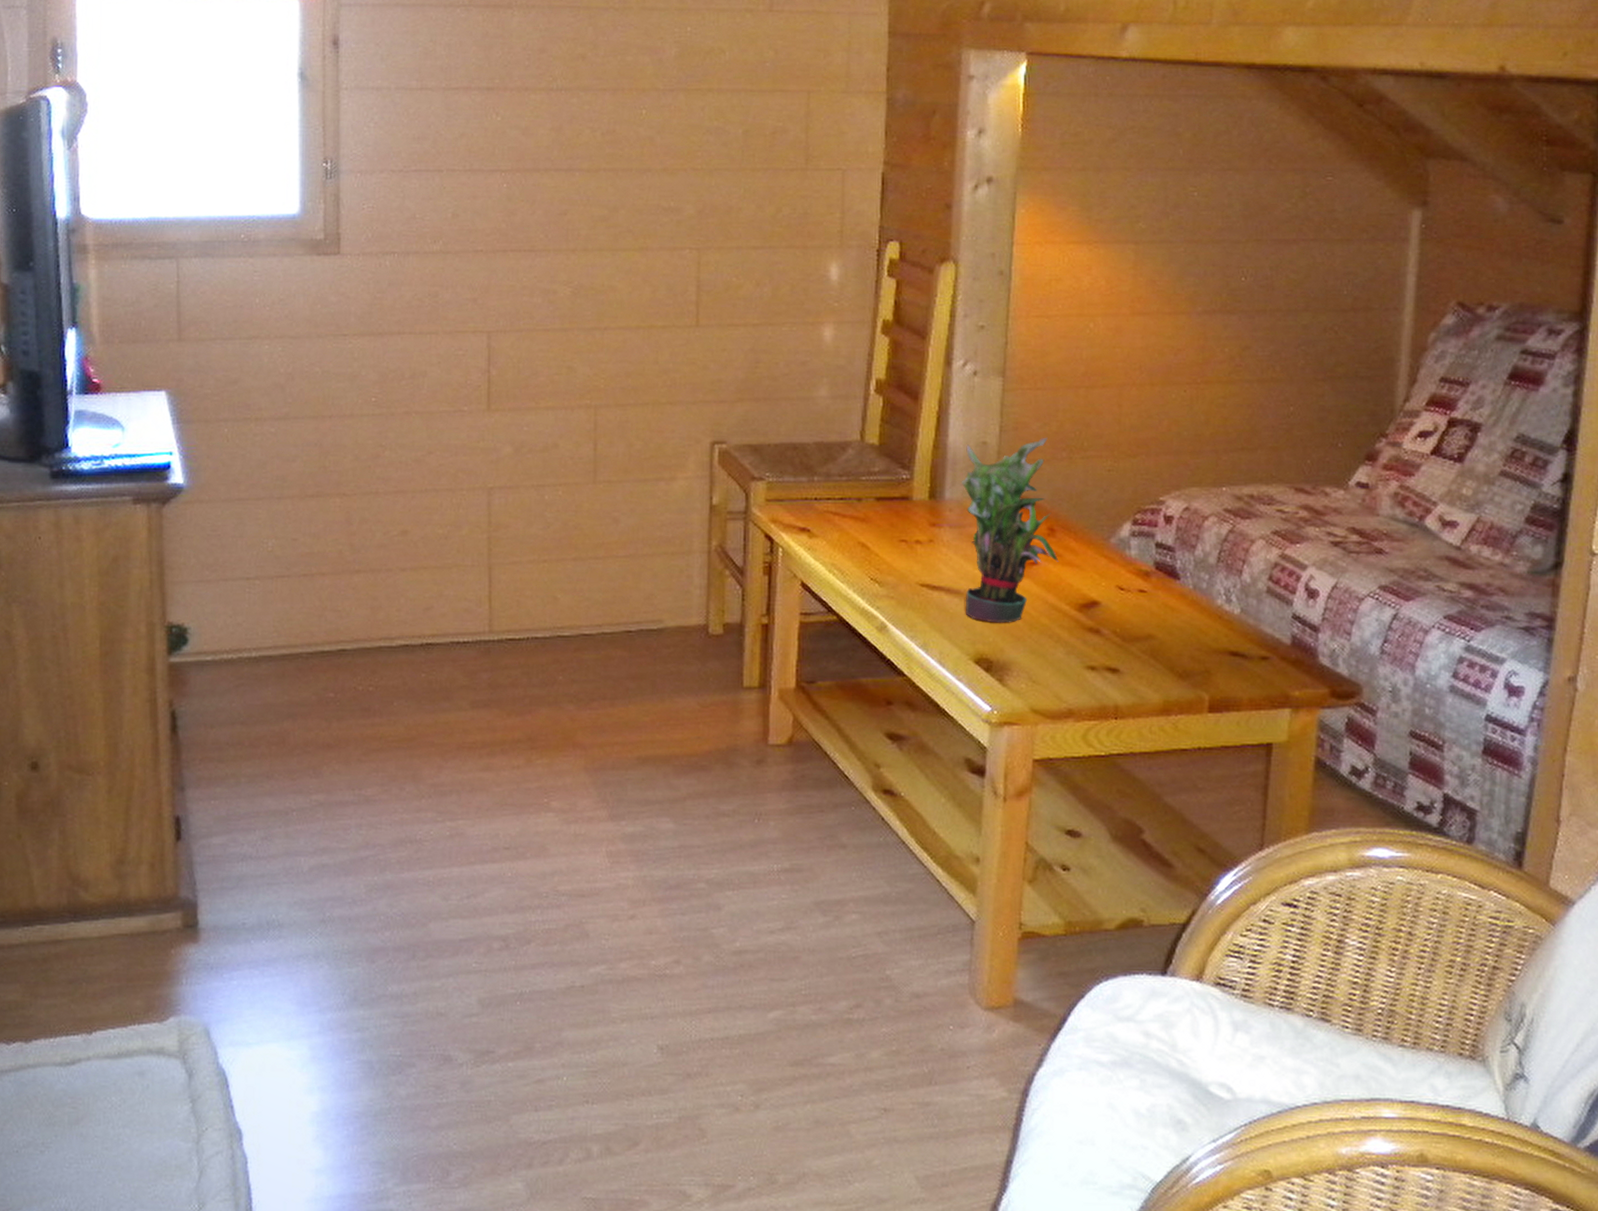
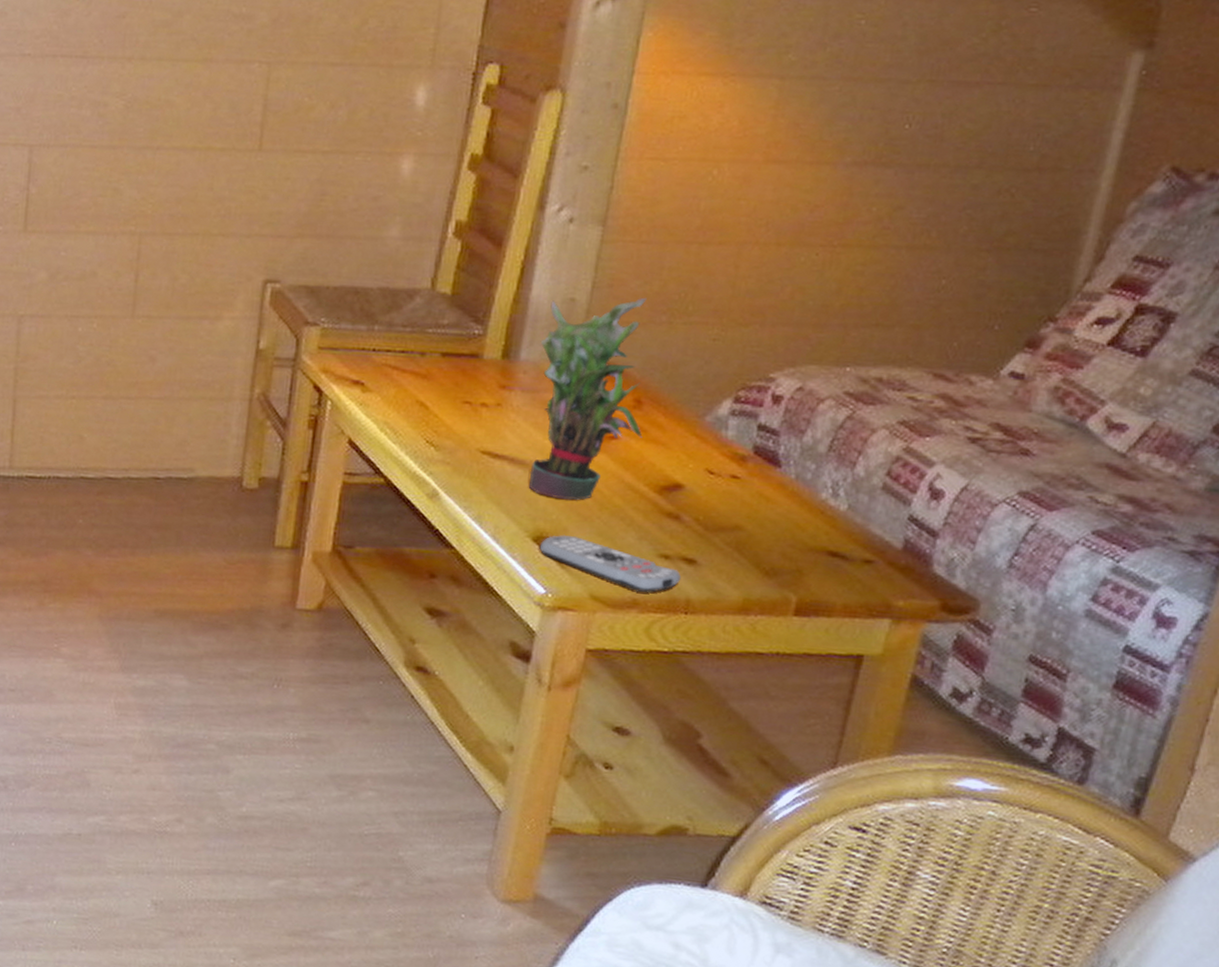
remote control: none [981,655,1108,702] -> present [539,534,682,593]

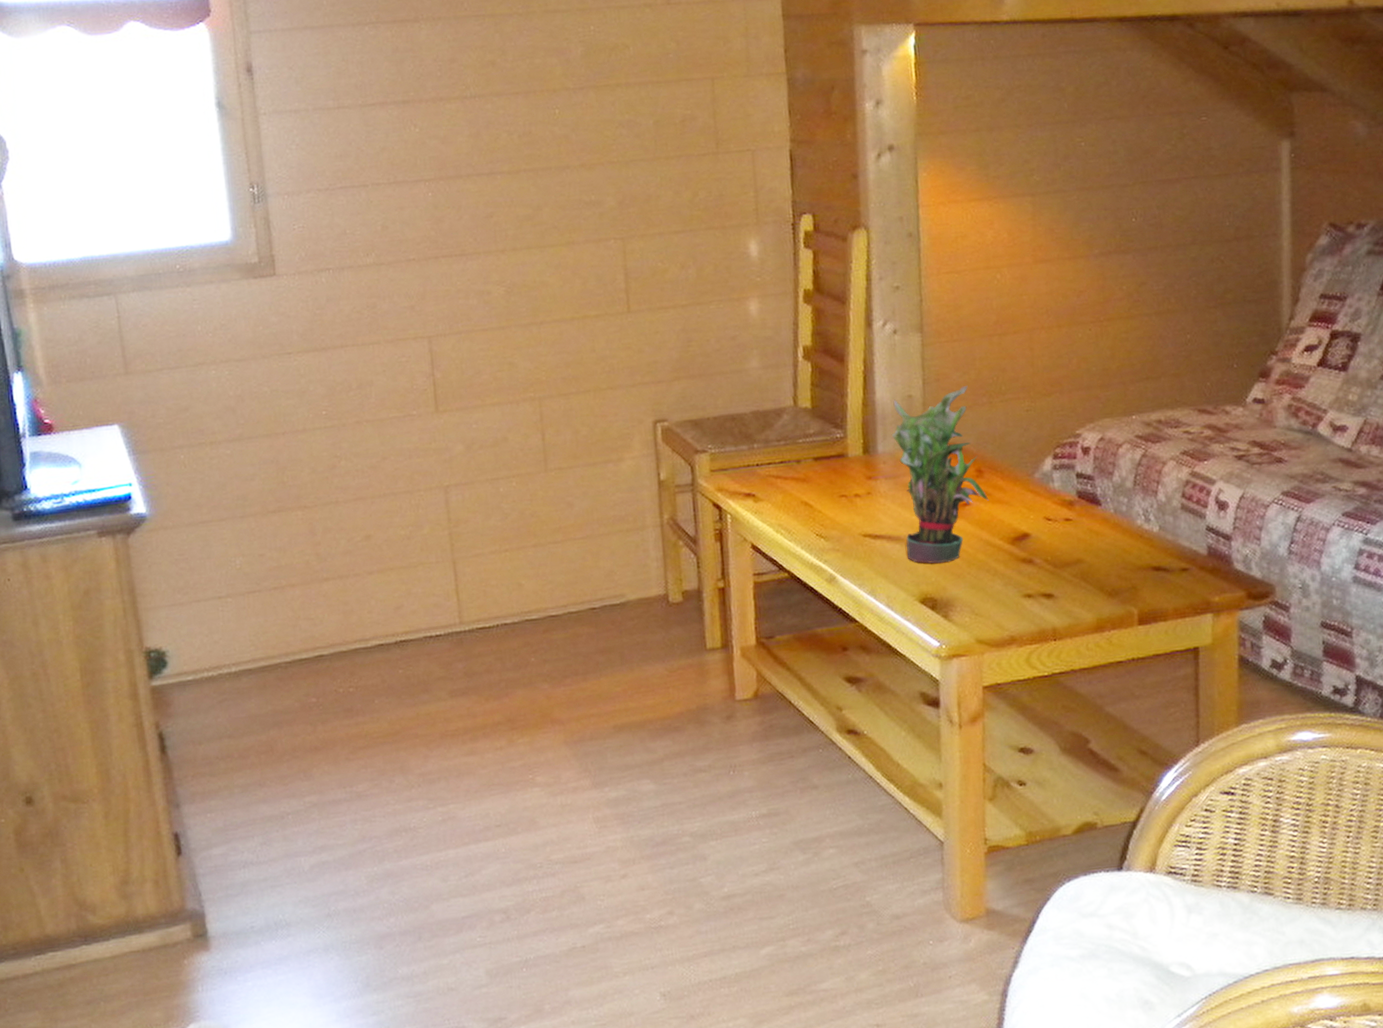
remote control: present [539,534,682,593] -> none [927,592,1045,629]

